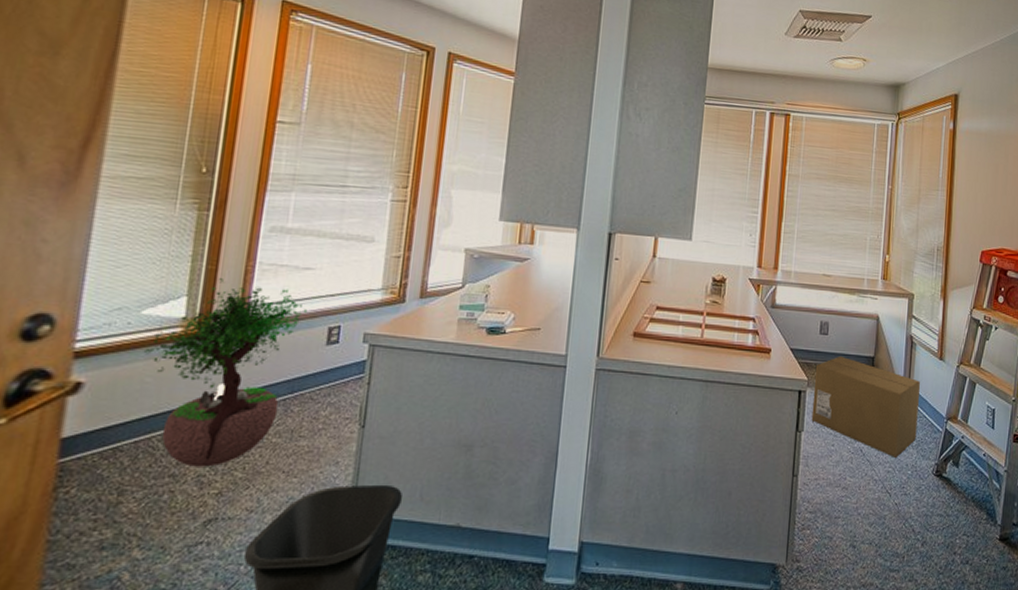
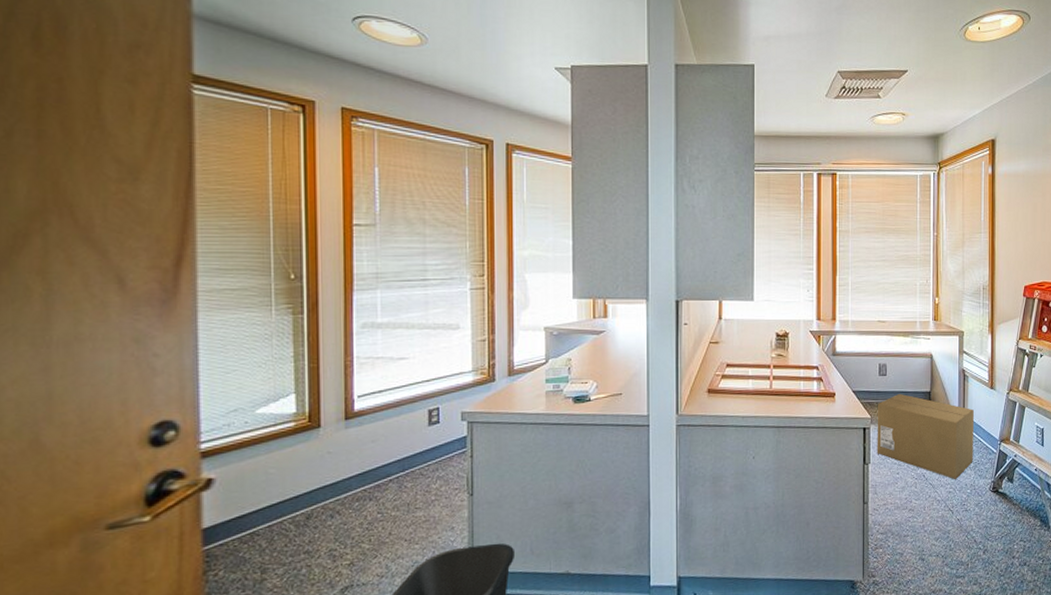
potted tree: present [145,278,307,467] -> none [265,374,406,543]

